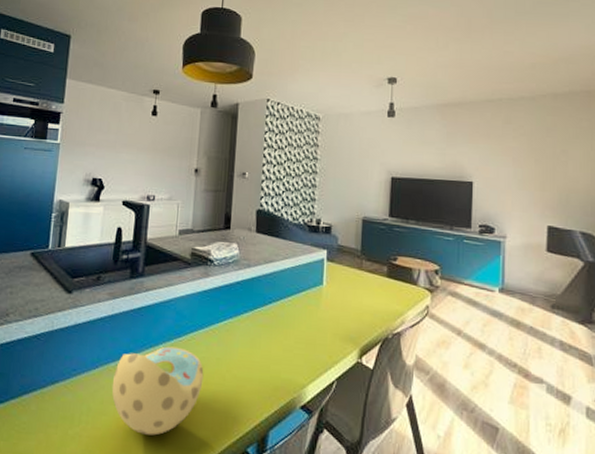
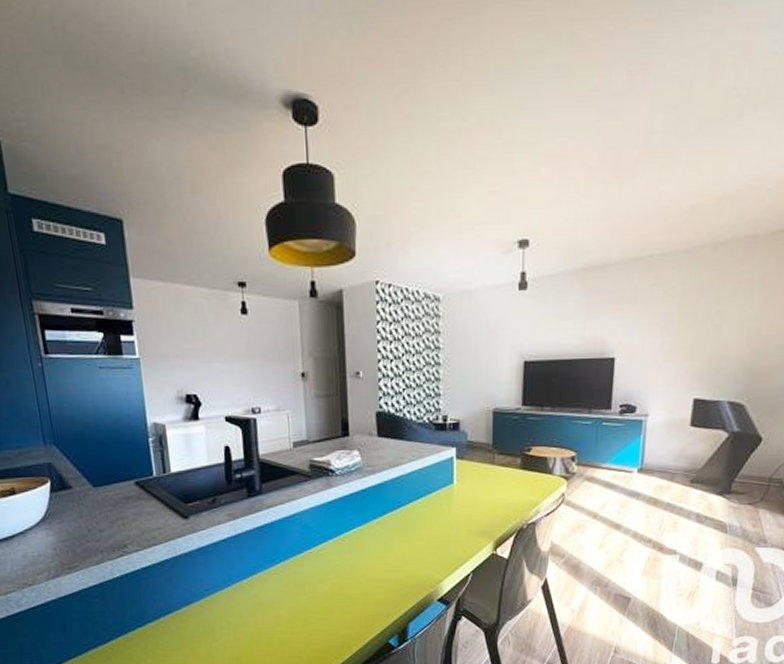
bowl: present [111,346,204,436] -> none [247,558,339,639]

